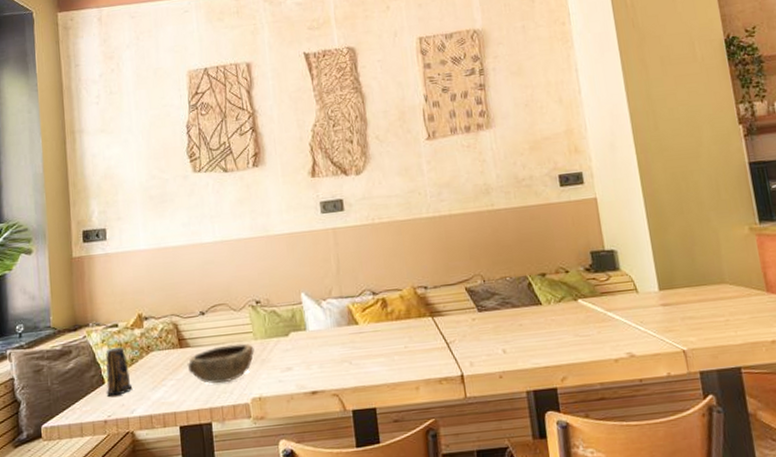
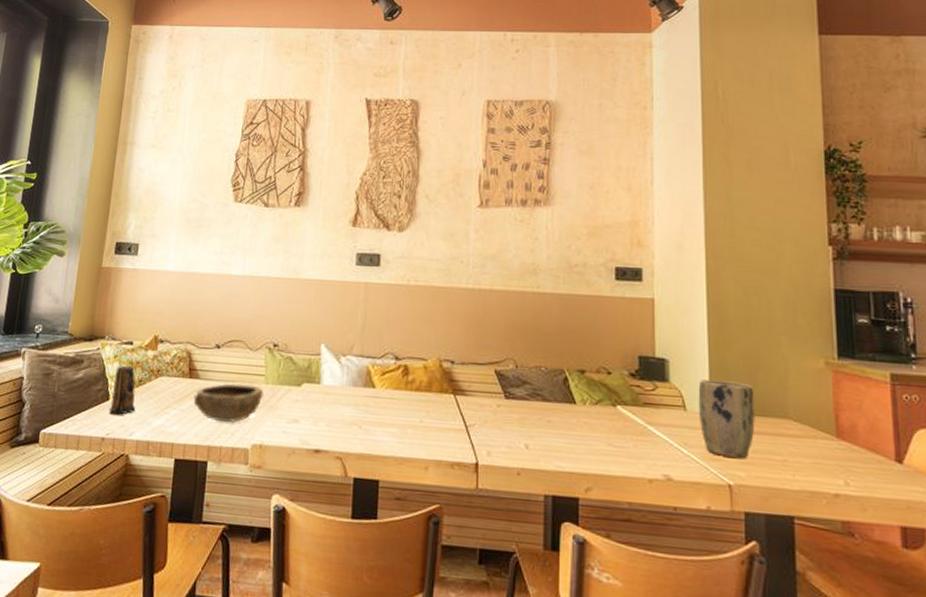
plant pot: none [646,259,699,327] -> present [698,379,755,459]

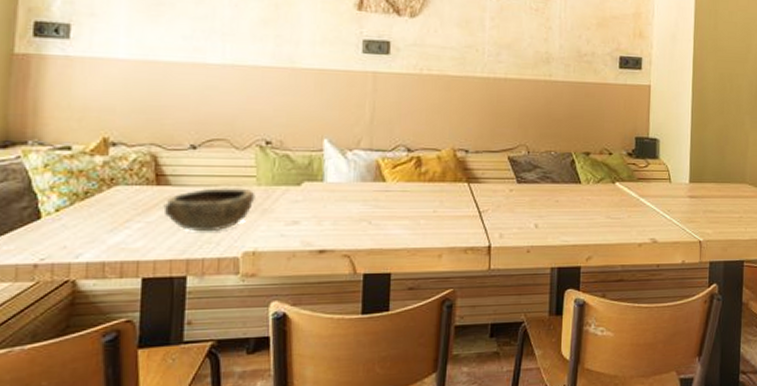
candle: present [108,365,136,415] -> none [41,175,82,235]
plant pot: present [698,379,755,459] -> none [680,155,723,219]

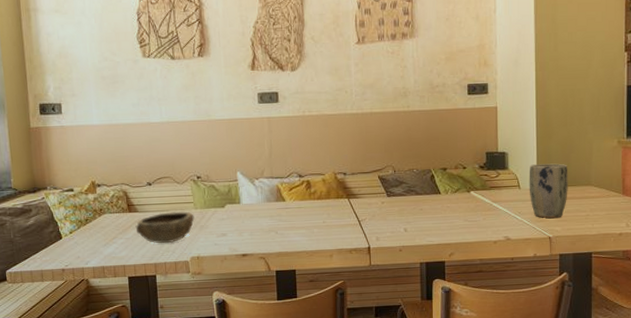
plant pot: none [680,155,723,219] -> present [529,163,568,219]

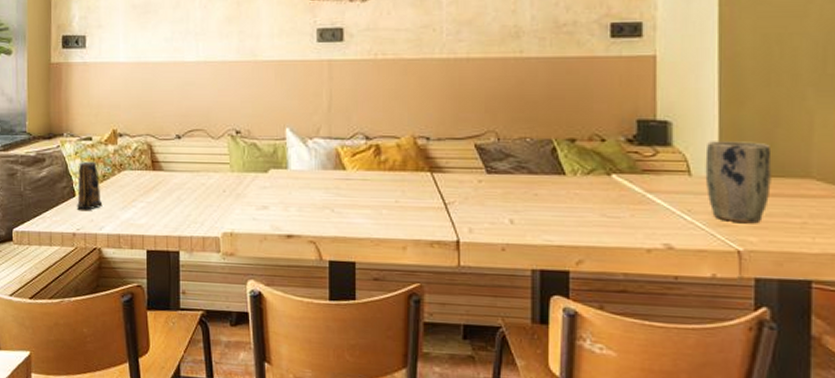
candle: none [63,208,87,250] -> present [76,161,103,210]
bowl: present [135,211,195,244] -> none [159,173,230,213]

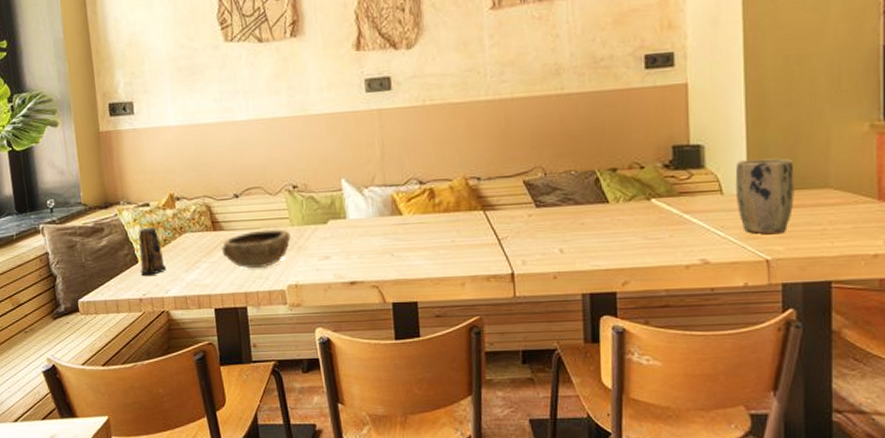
bowl: none [159,173,230,213] -> present [221,229,291,269]

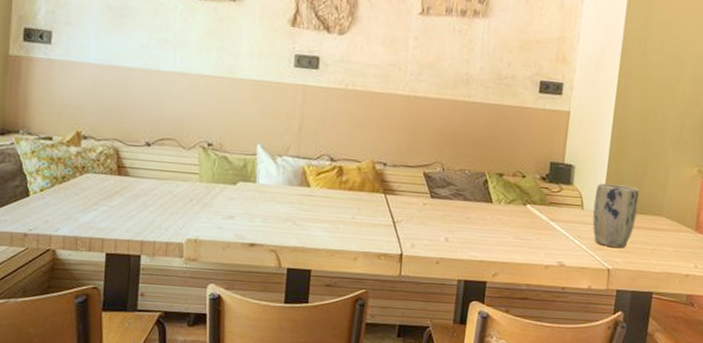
candle: present [138,227,167,276] -> none [29,161,60,211]
bowl: present [221,229,291,269] -> none [123,180,198,220]

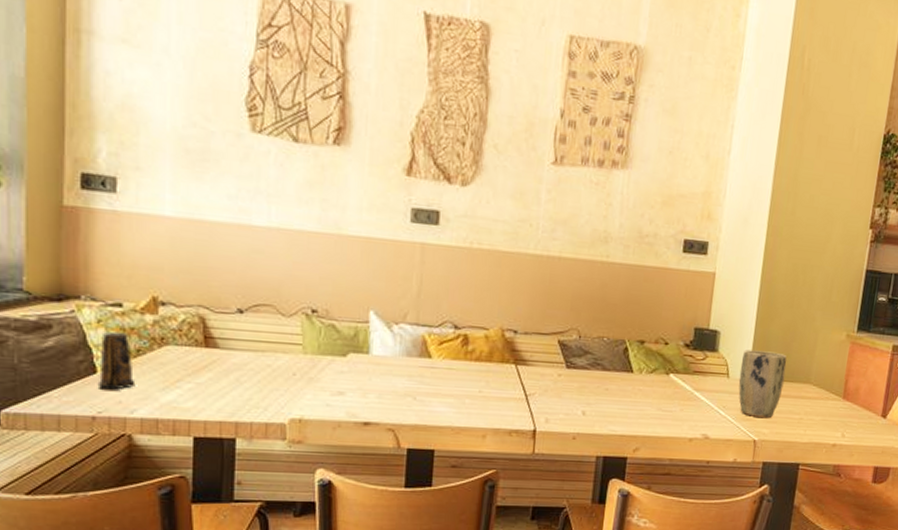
candle: none [29,161,60,211] -> present [97,331,136,390]

